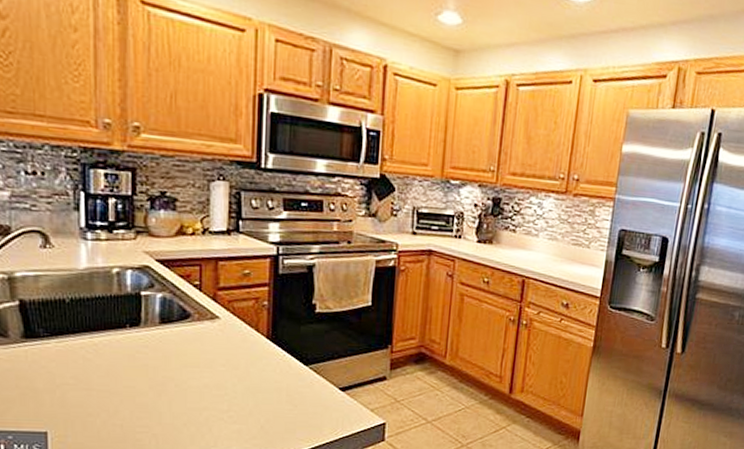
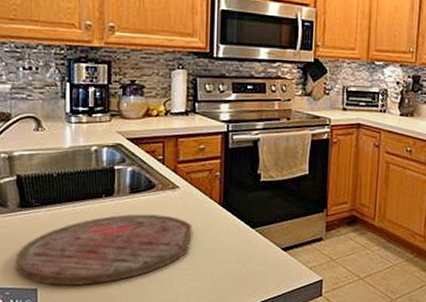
cutting board: none [19,347,235,429] -> present [15,214,192,286]

